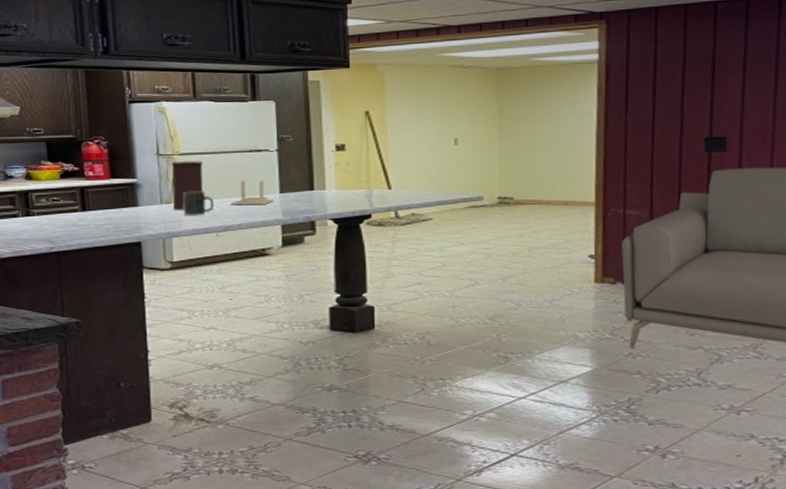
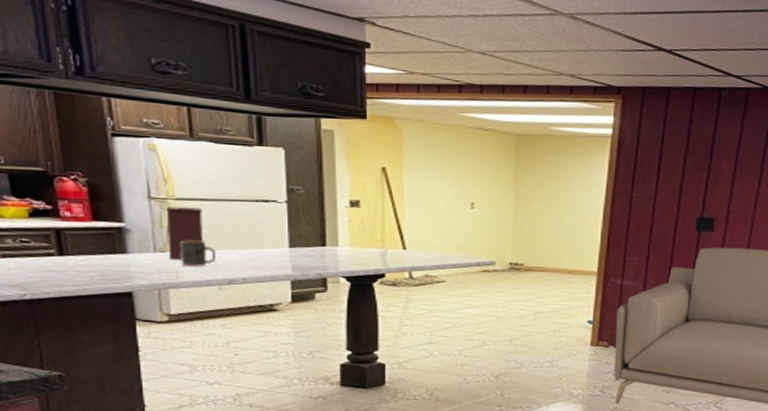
napkin holder: present [230,180,275,206] -> none [235,231,284,259]

